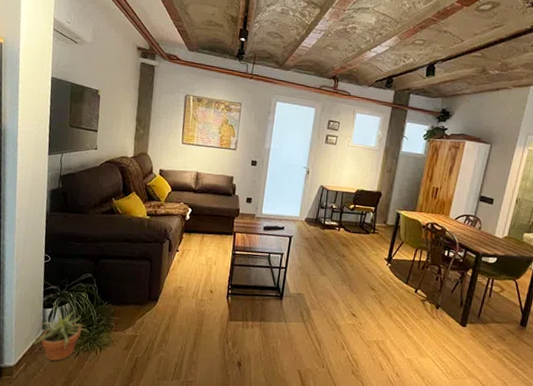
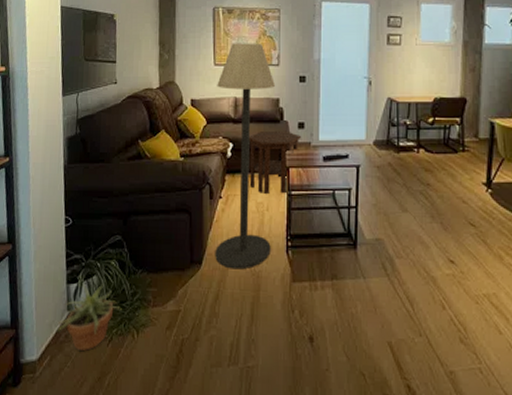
floor lamp: none [169,127,232,308] -> present [215,43,276,270]
side table: none [202,201,248,252] -> present [248,130,301,194]

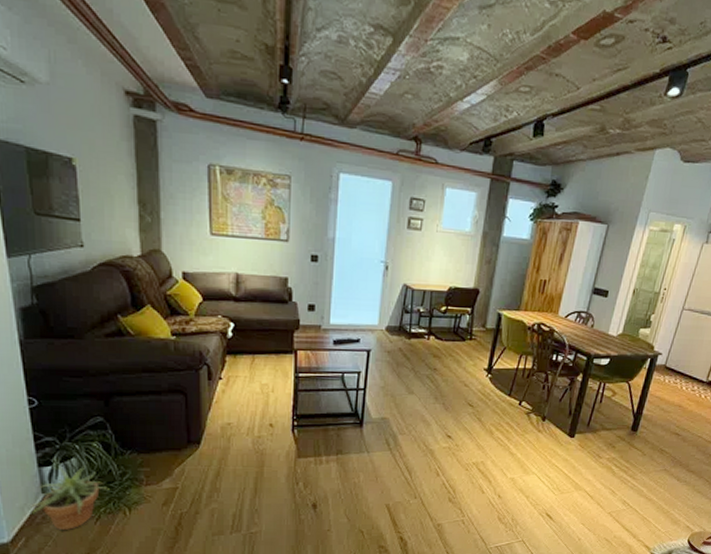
floor lamp: present [215,43,276,270] -> none [214,210,284,448]
side table: present [248,130,301,194] -> none [252,311,311,375]

